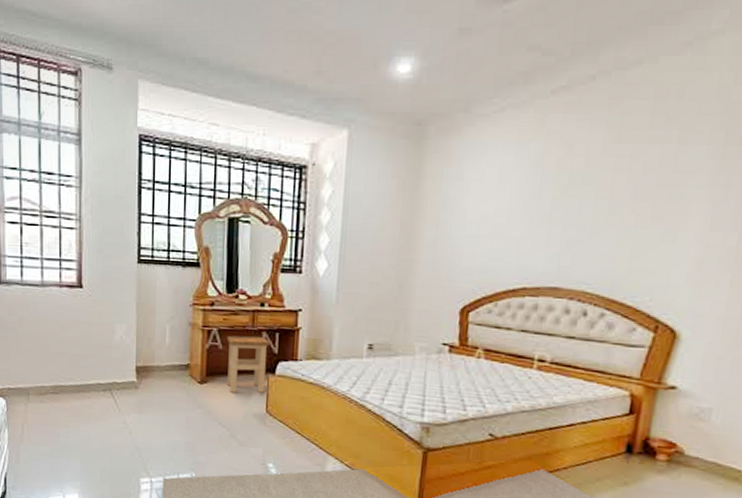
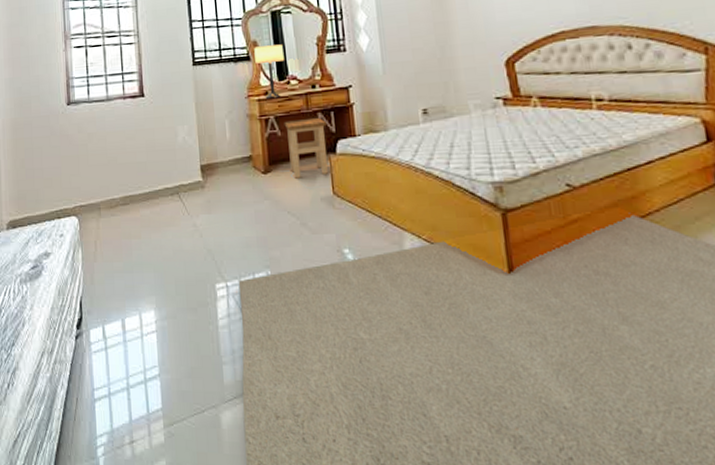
table lamp: none [205,253,237,311] -> present [254,44,285,99]

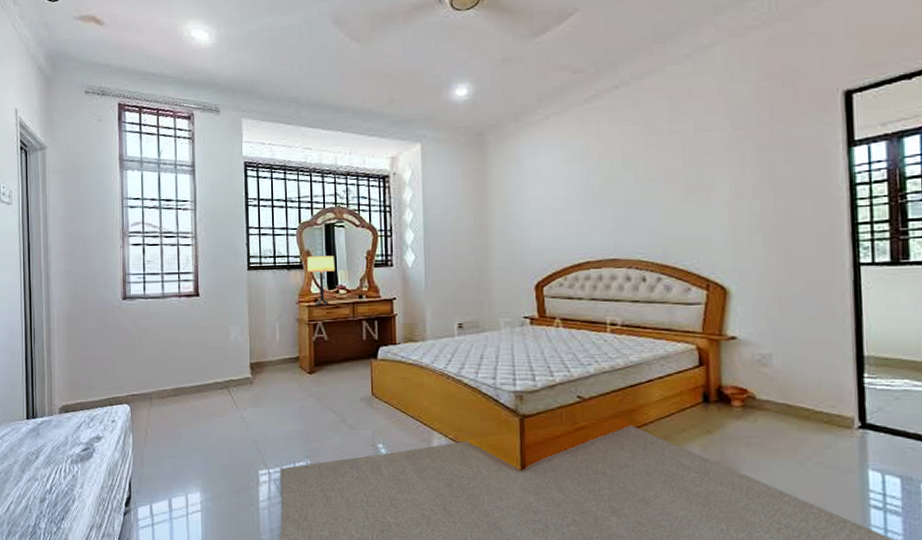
stool: present [284,117,328,179] -> none [331,325,370,380]

